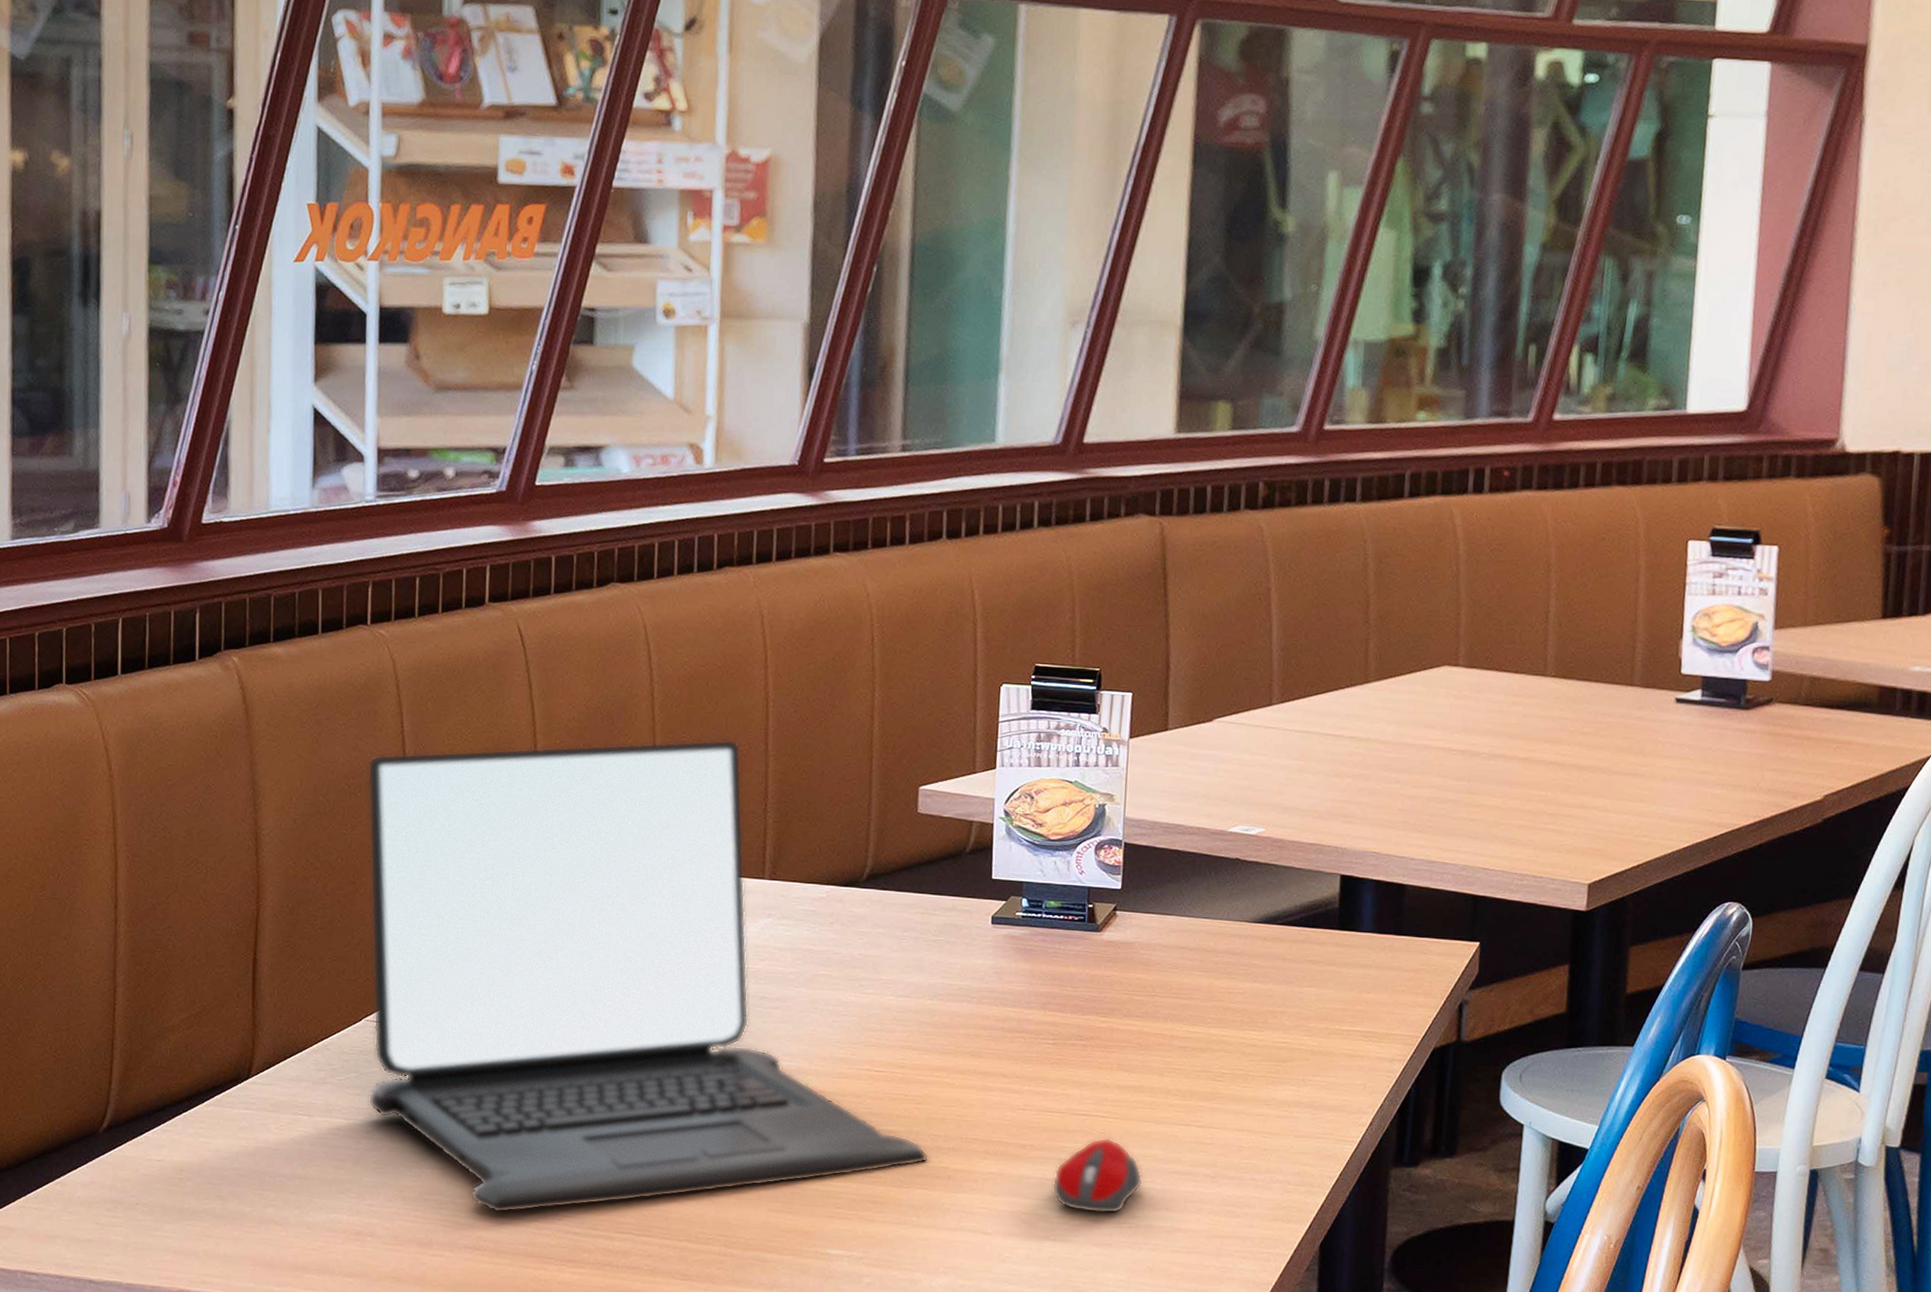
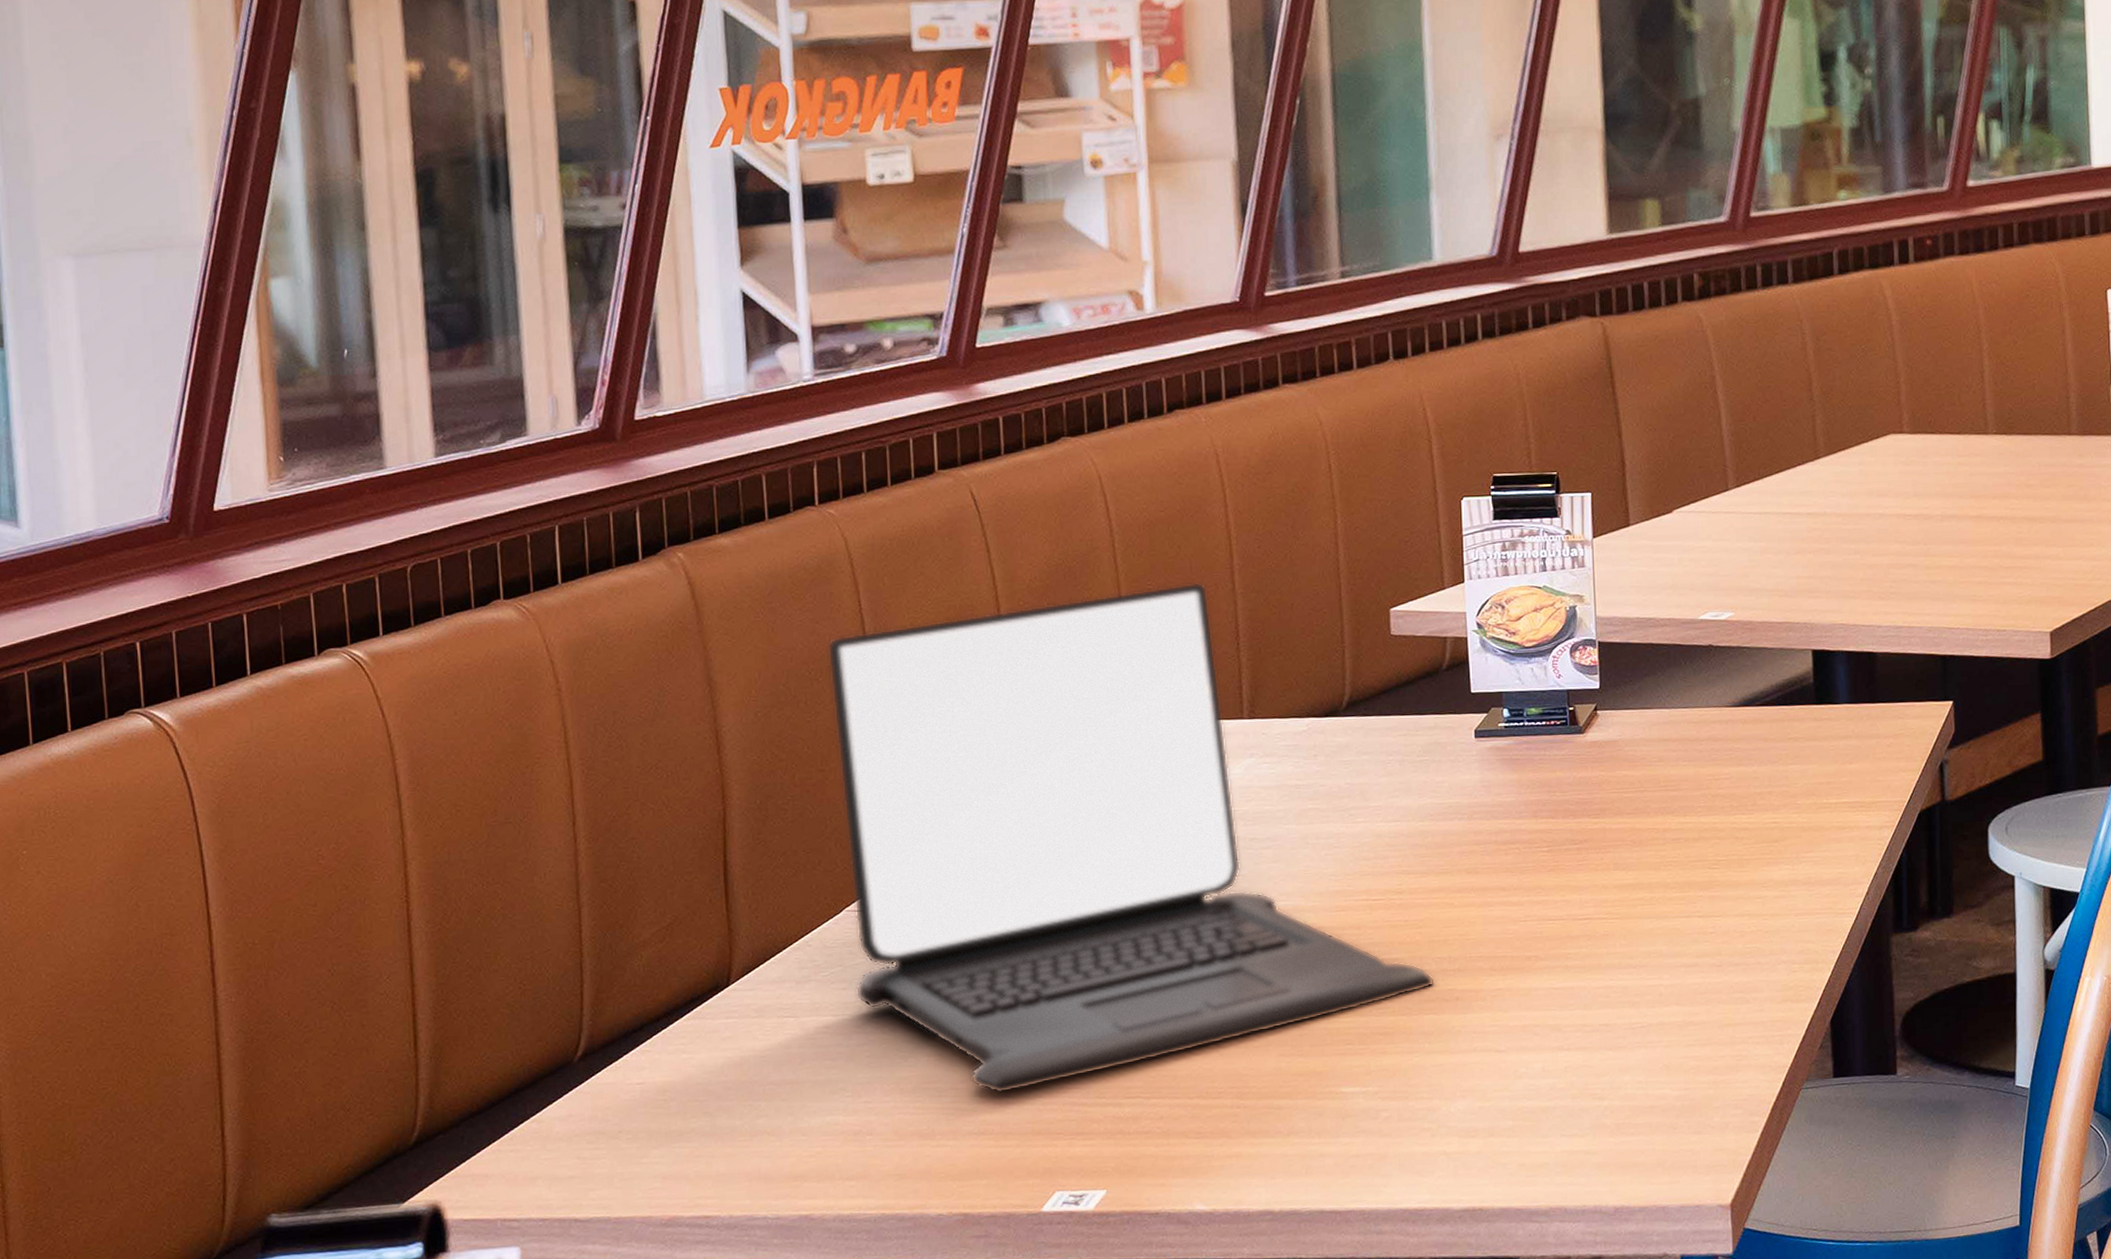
computer mouse: present [1052,1137,1143,1214] -> none [1561,938,1650,1018]

